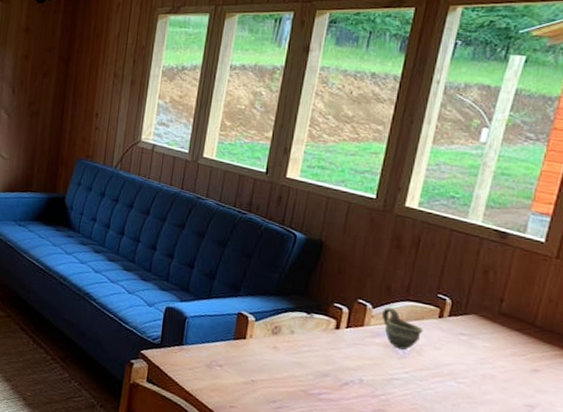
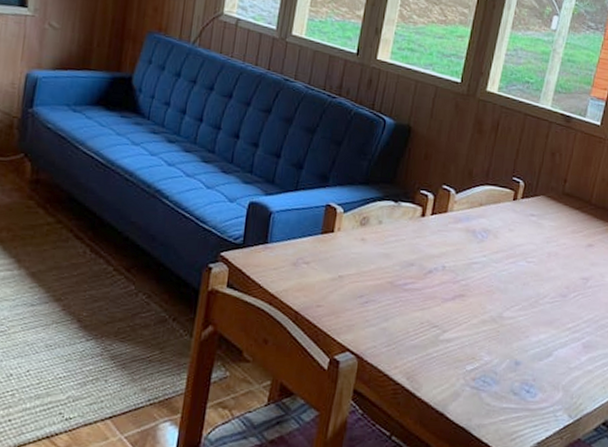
cup: present [381,307,423,350] -> none [463,192,500,234]

